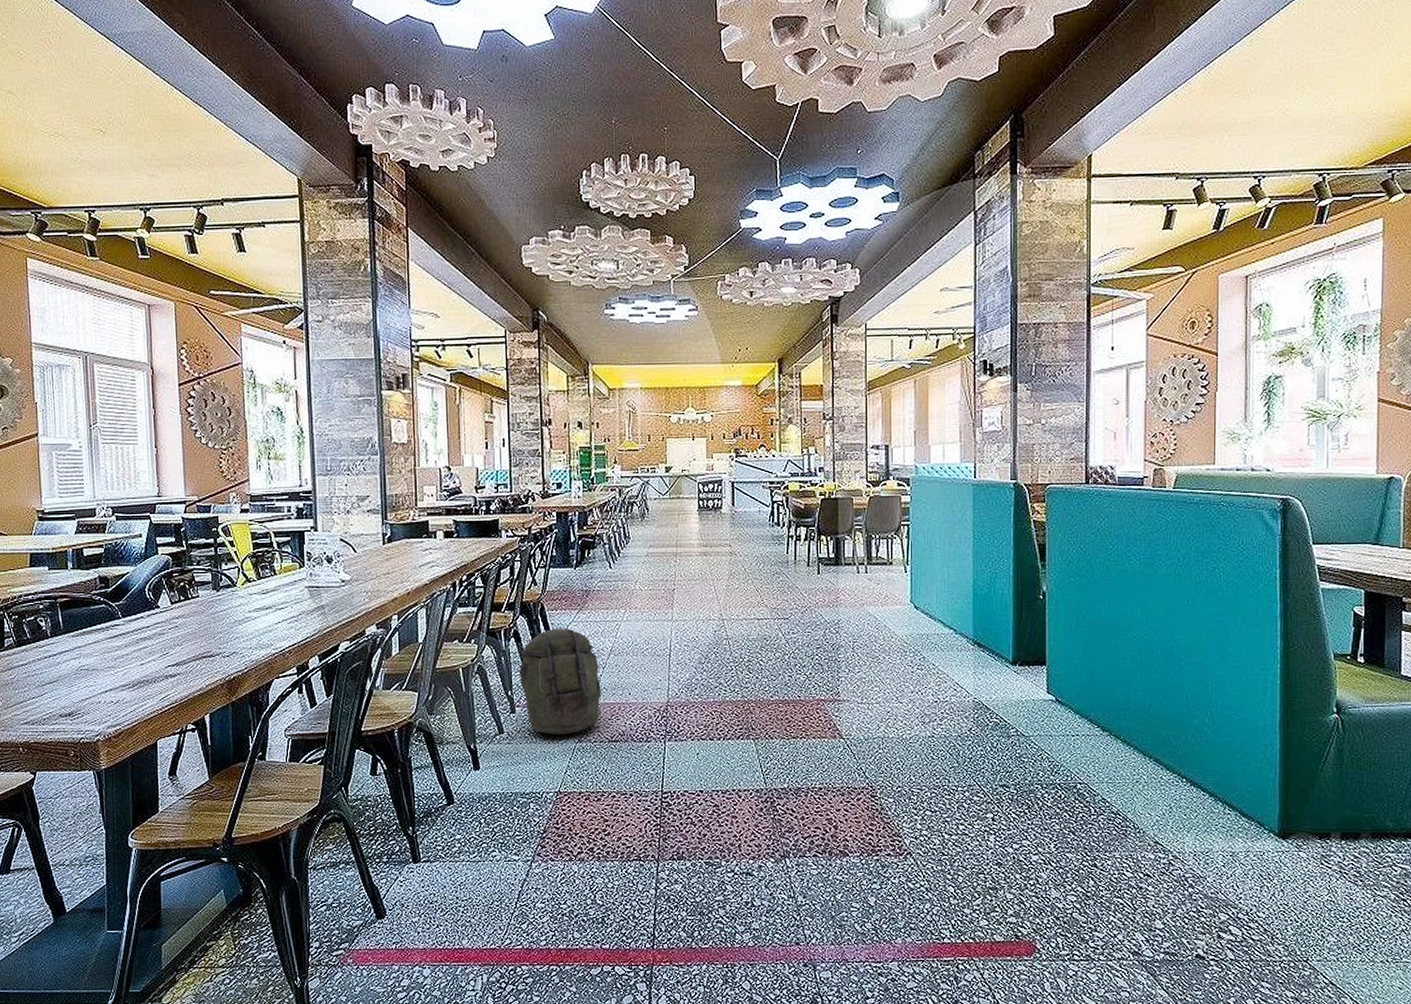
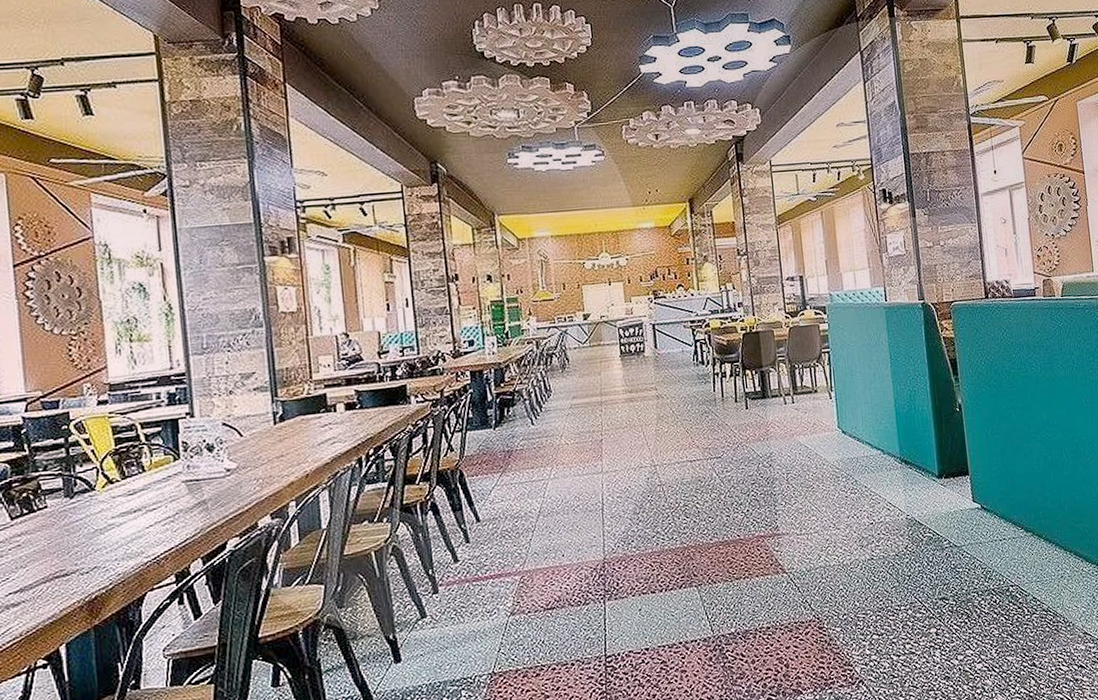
backpack: present [518,628,601,735] -> none [439,494,533,612]

